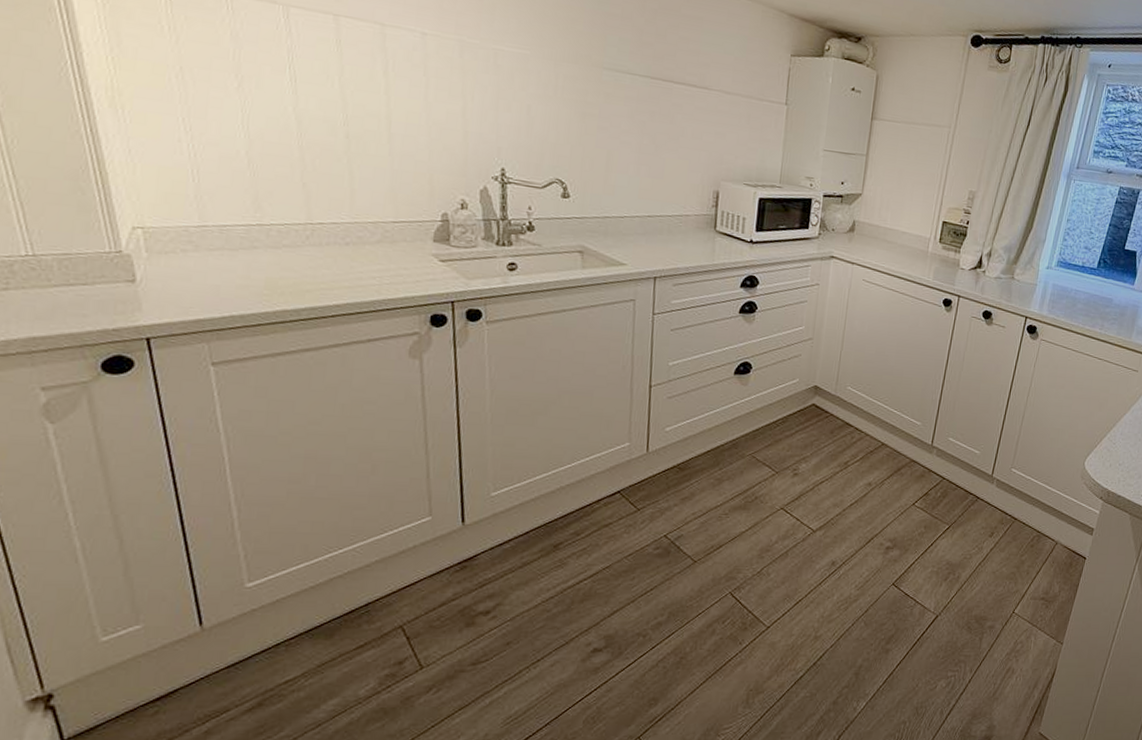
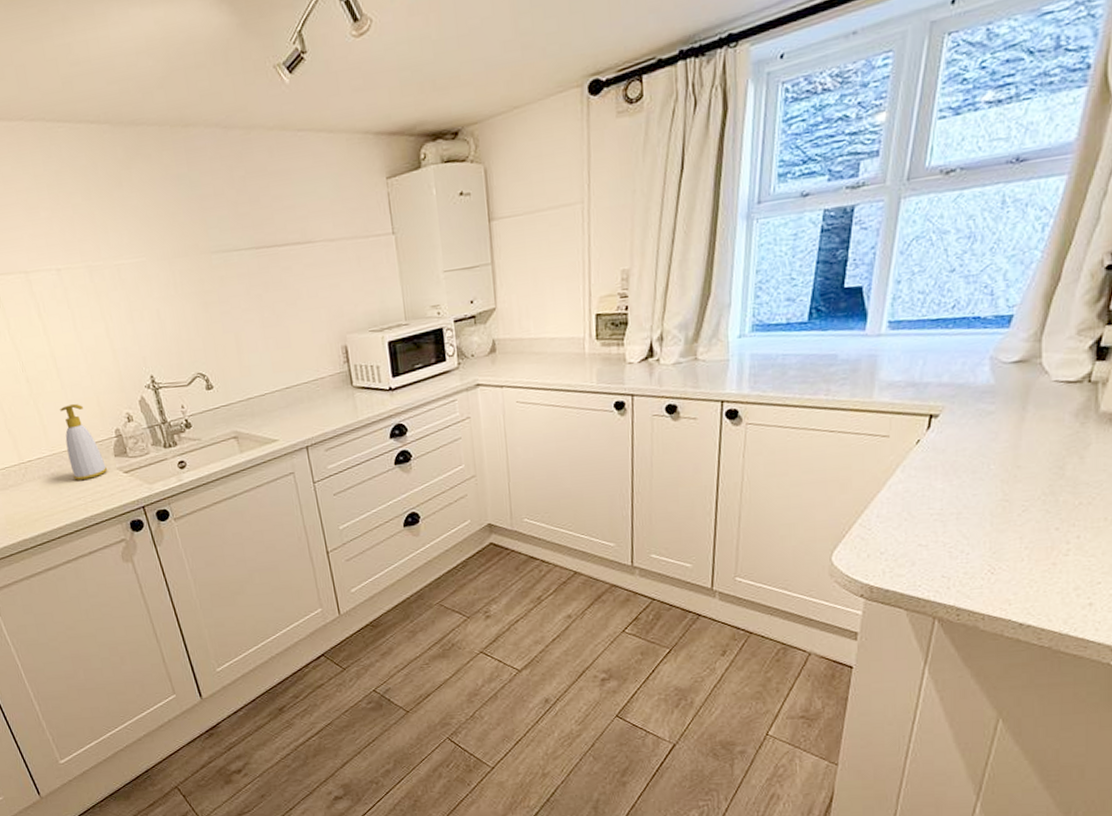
soap bottle: none [373,174,421,259] -> present [60,403,108,480]

